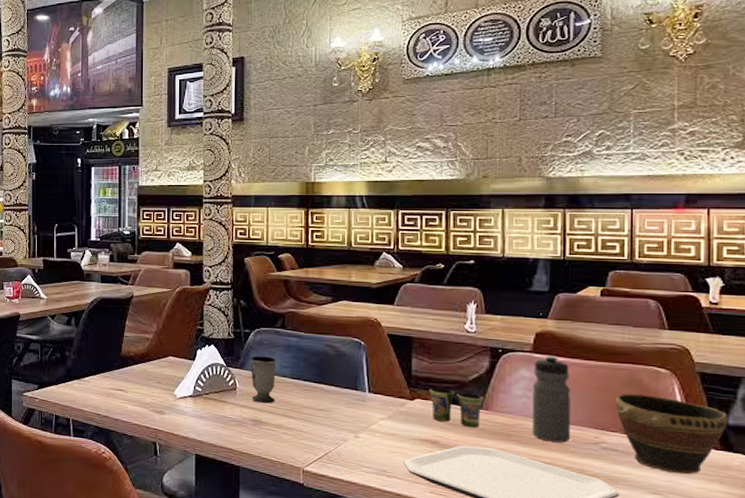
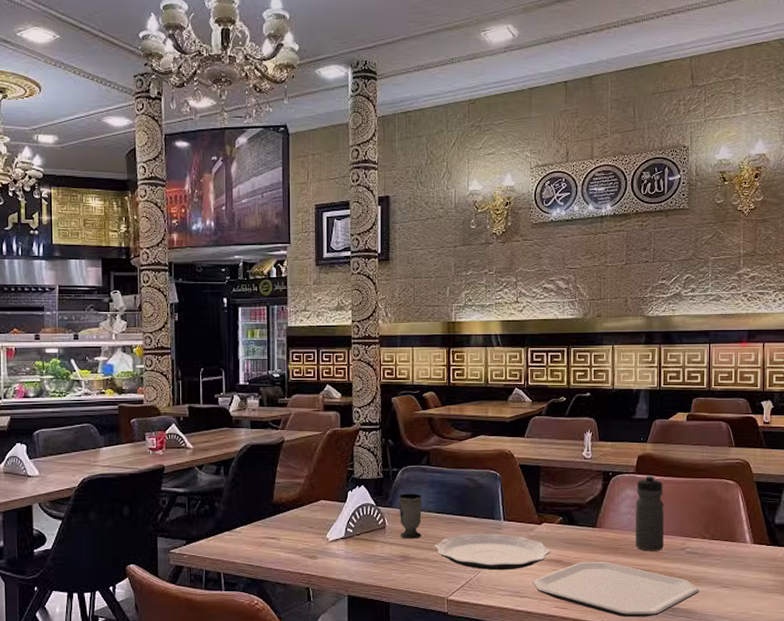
plate: none [289,403,426,446] -> present [434,533,551,571]
cup: present [429,387,484,428] -> none [554,511,598,545]
bowl: present [614,393,729,475] -> none [696,503,776,569]

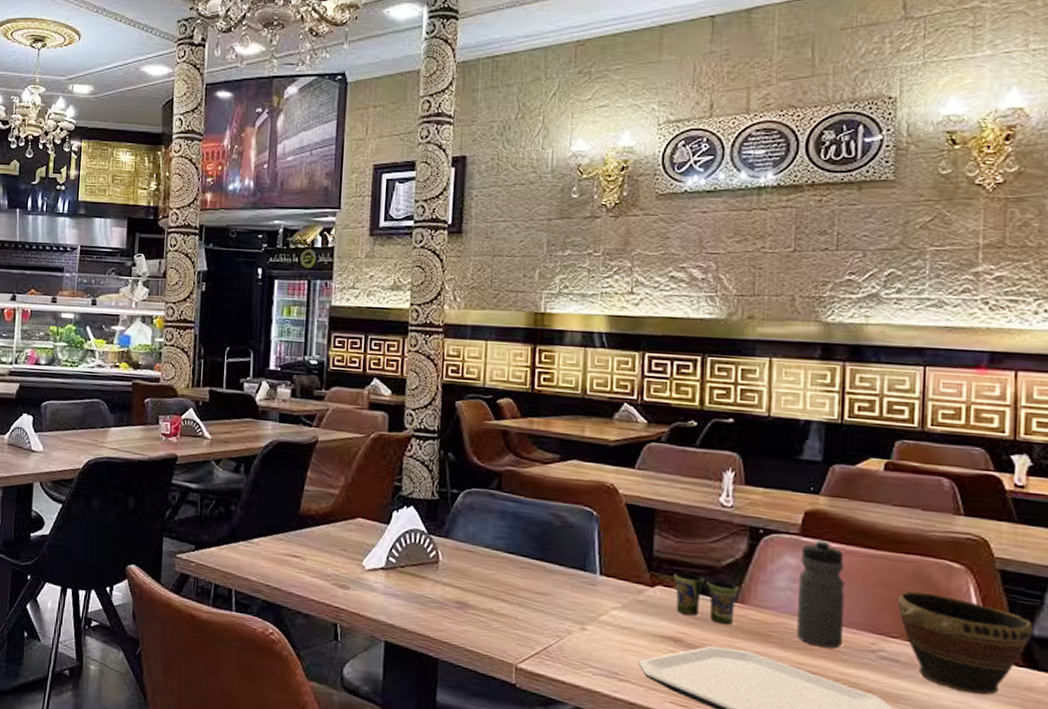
cup: present [399,493,422,539] -> none [456,522,488,583]
plate: present [434,533,551,571] -> none [502,585,667,643]
cup: none [554,511,598,545] -> present [673,572,739,625]
bowl: none [696,503,776,569] -> present [897,591,1034,696]

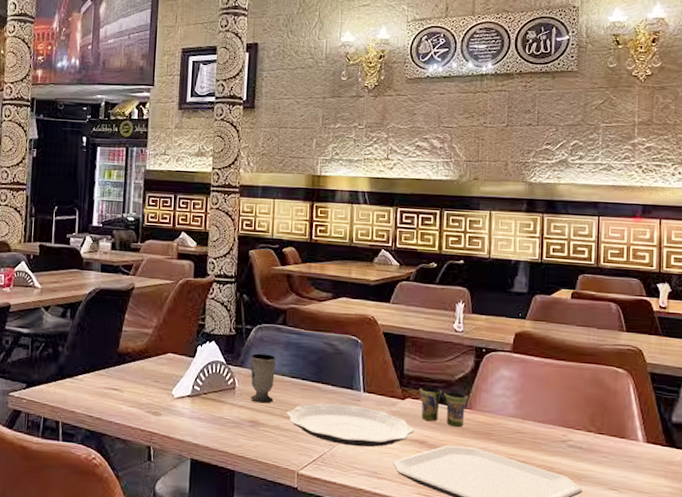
cup: none [456,522,488,583] -> present [250,353,276,404]
plate: none [502,585,667,643] -> present [286,402,415,447]
water bottle: present [797,539,845,649] -> none [510,354,544,441]
bowl: present [897,591,1034,696] -> none [580,392,673,471]

